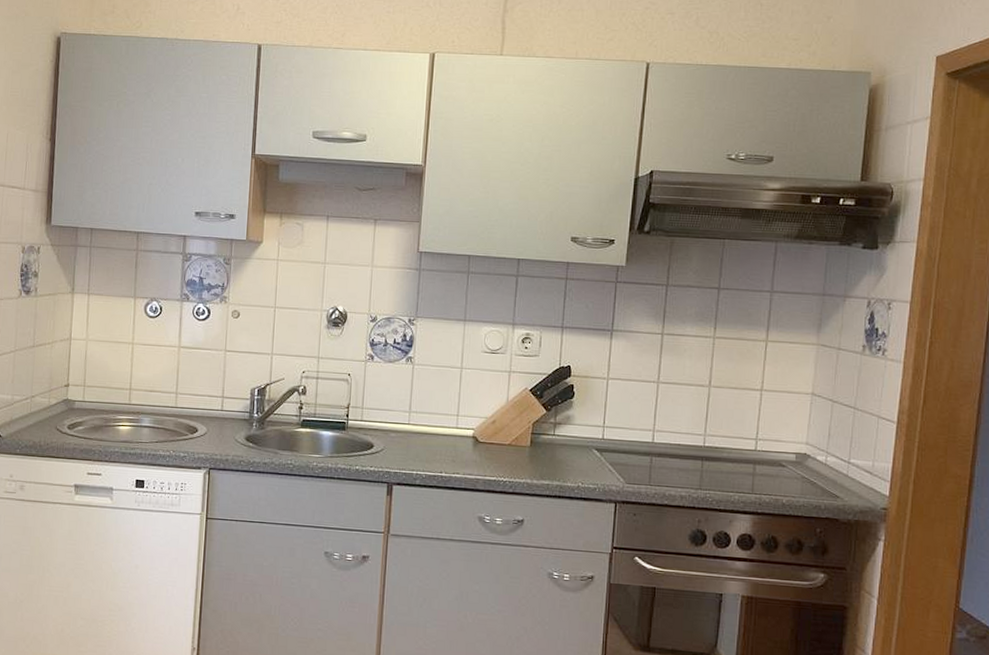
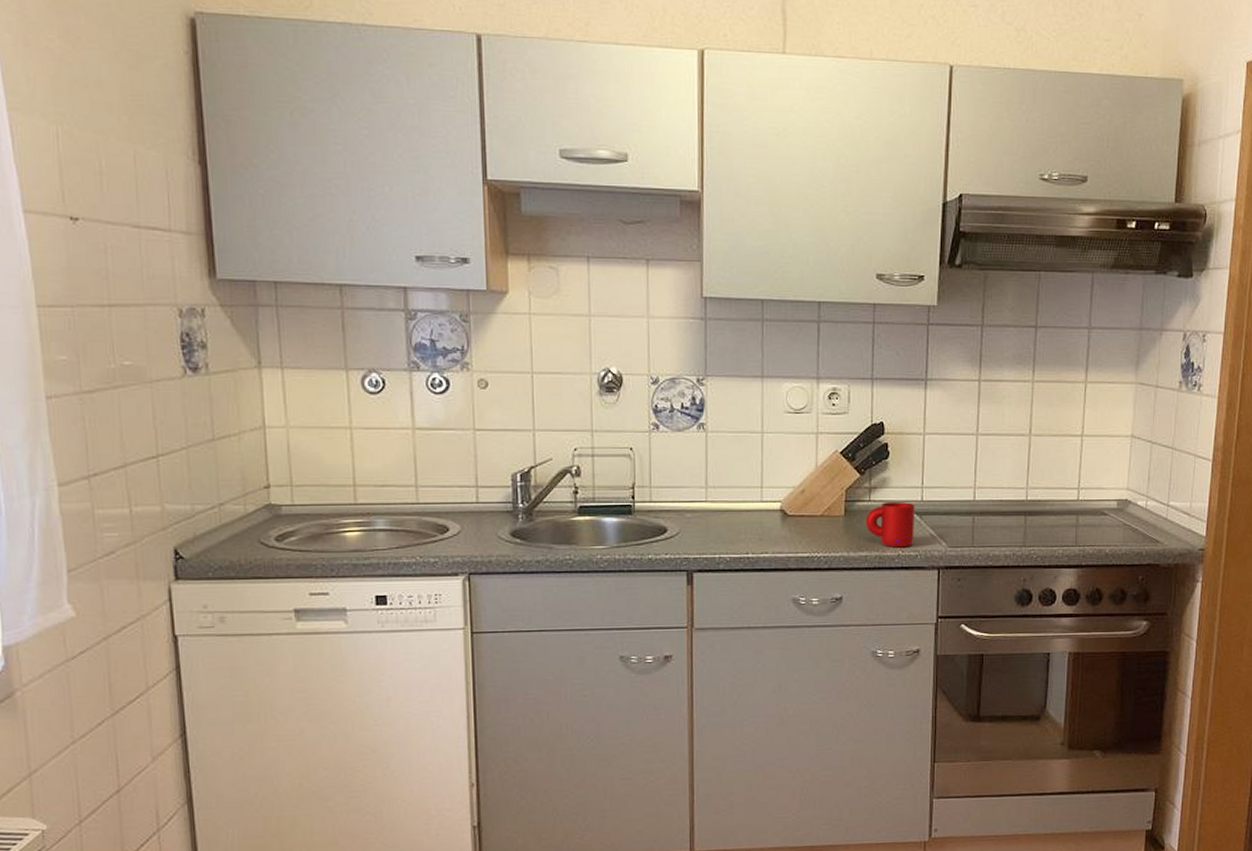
mug: none [549,437,596,480] -> present [865,502,915,548]

